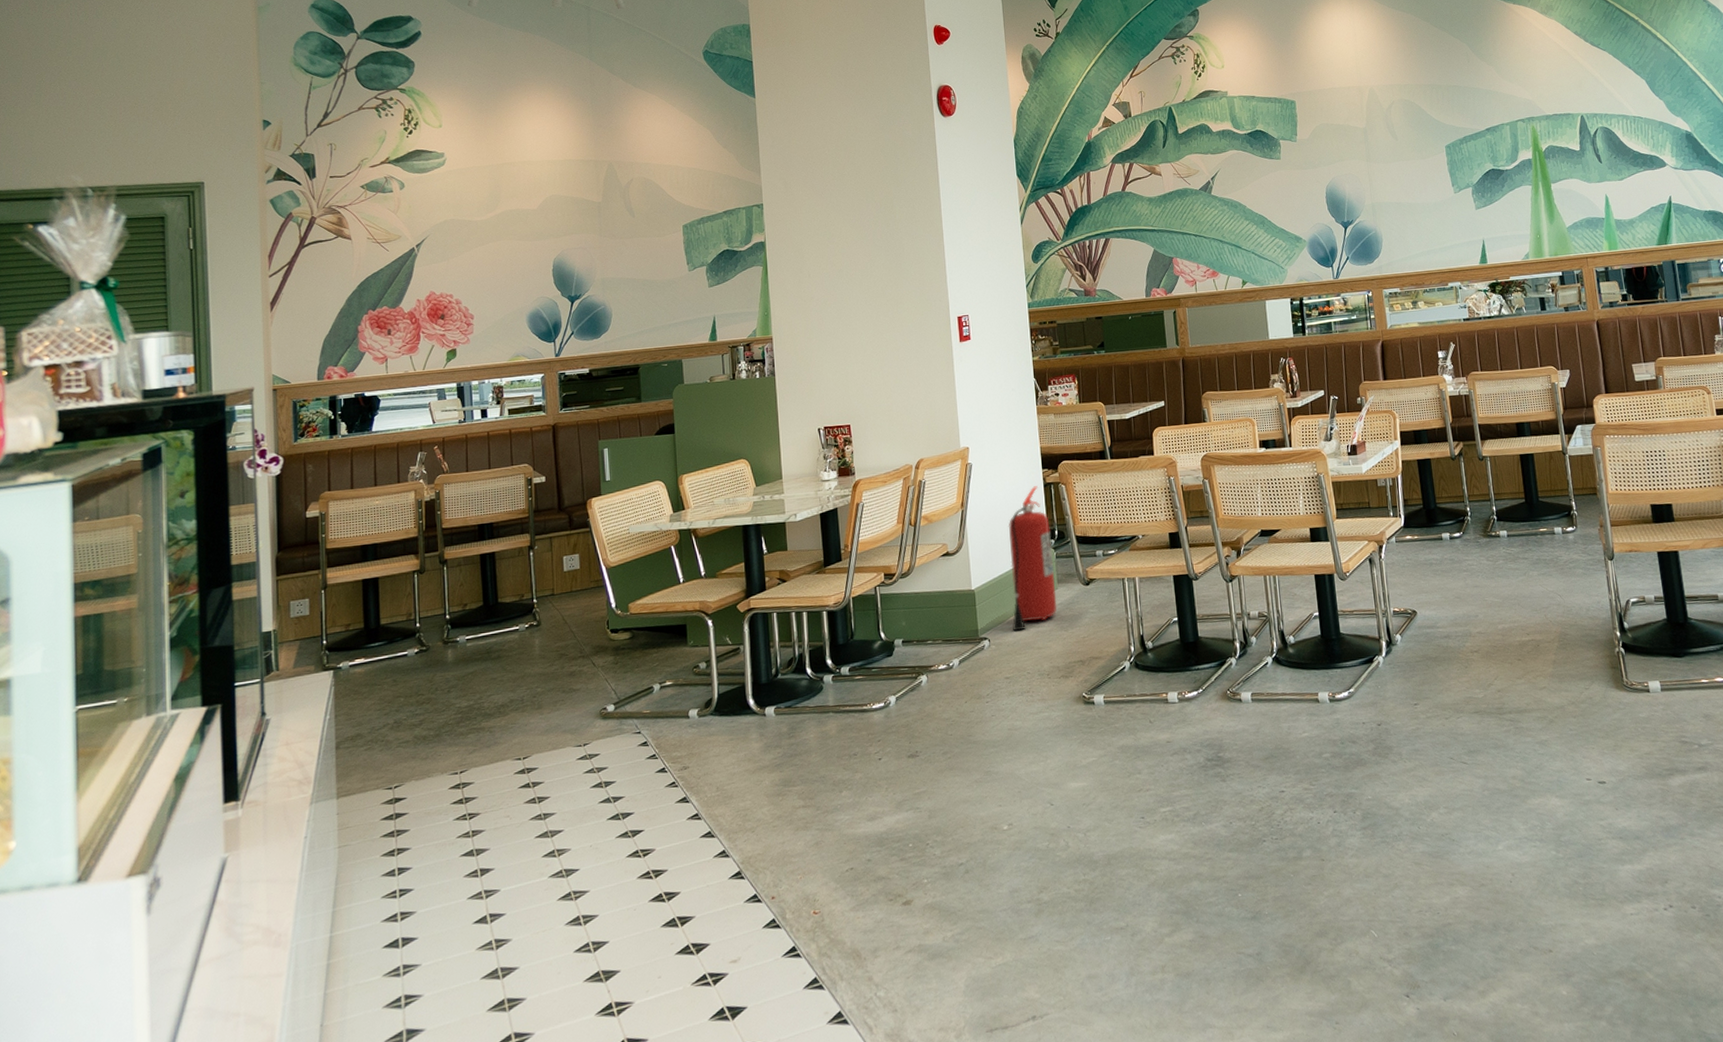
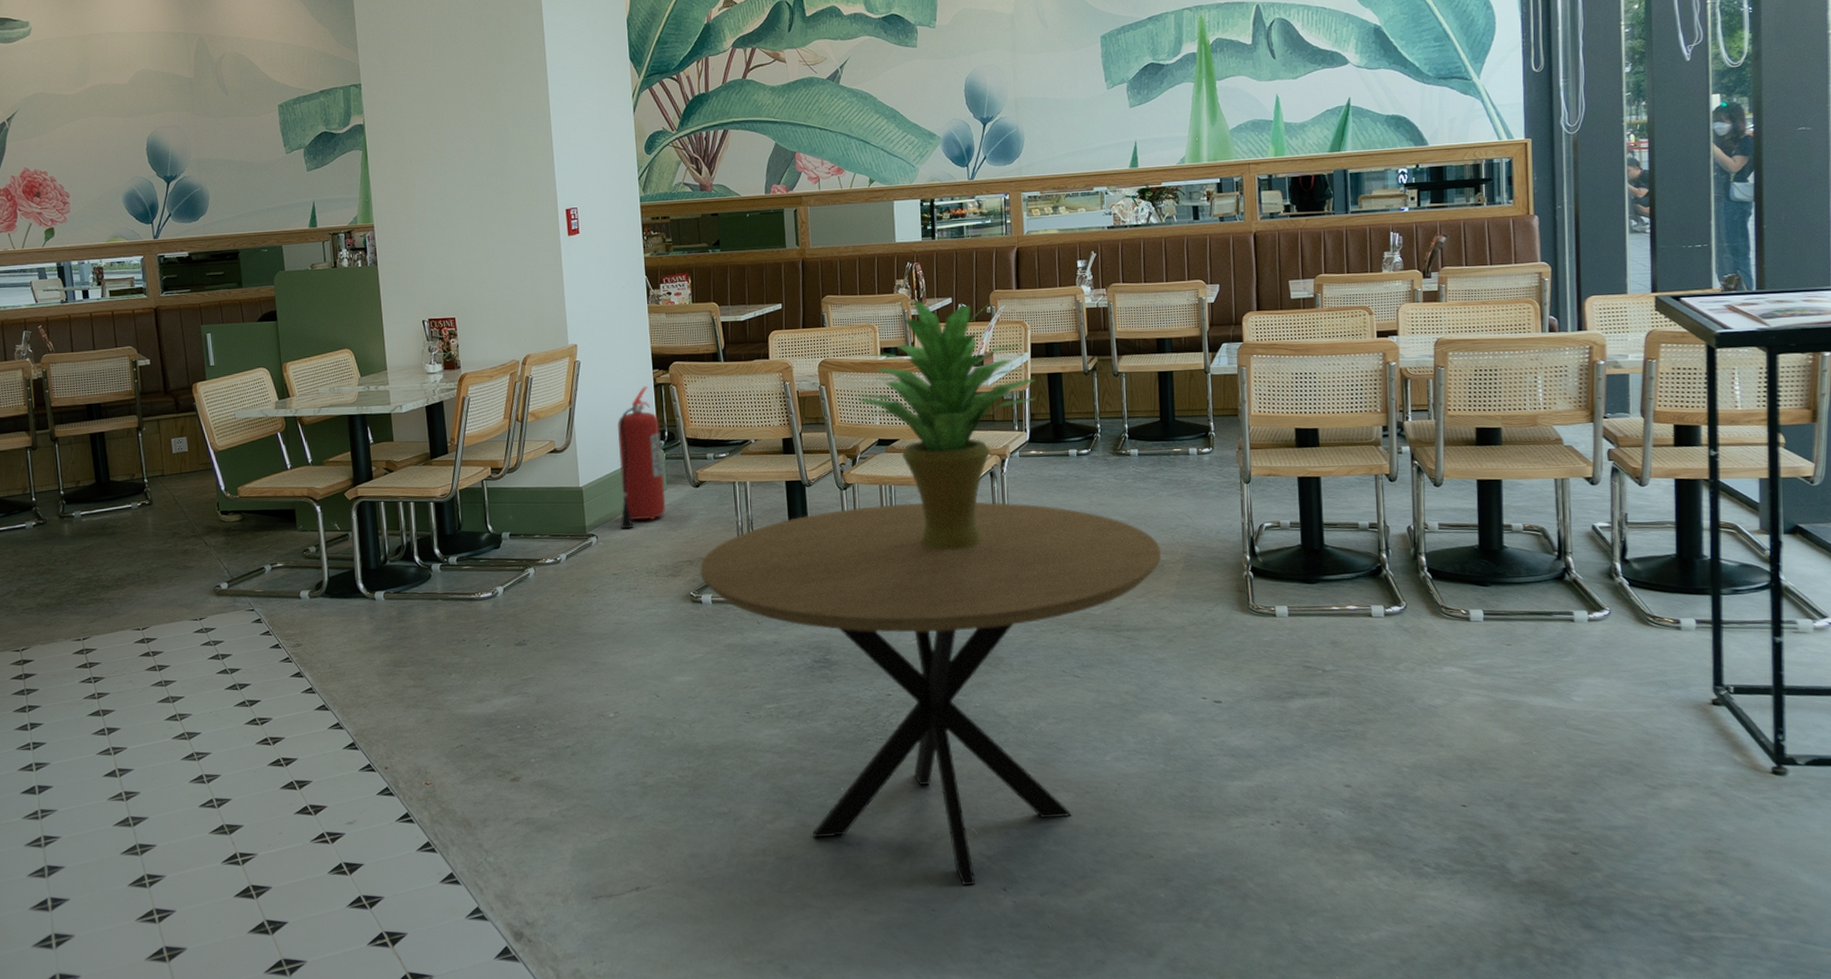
dining table: none [1091,588,1536,995] -> present [699,502,1161,886]
potted plant: none [1237,393,1408,639] -> present [855,301,1036,550]

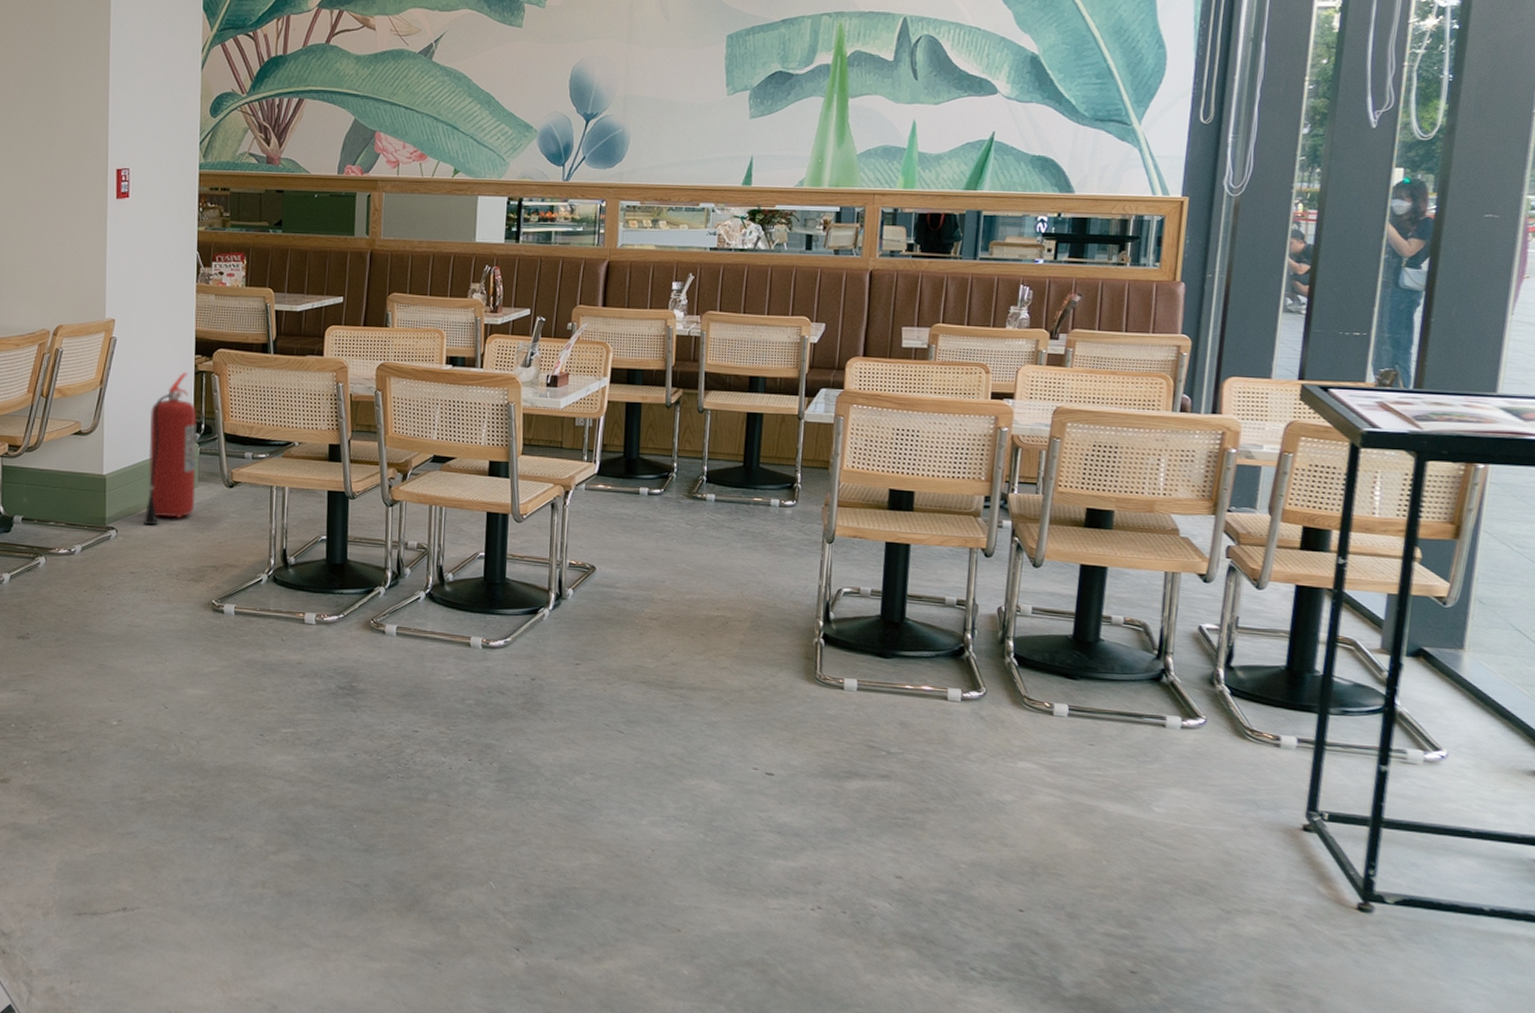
dining table: present [699,502,1161,886] -> none [224,527,727,942]
potted plant: present [855,301,1036,550] -> none [414,309,612,583]

